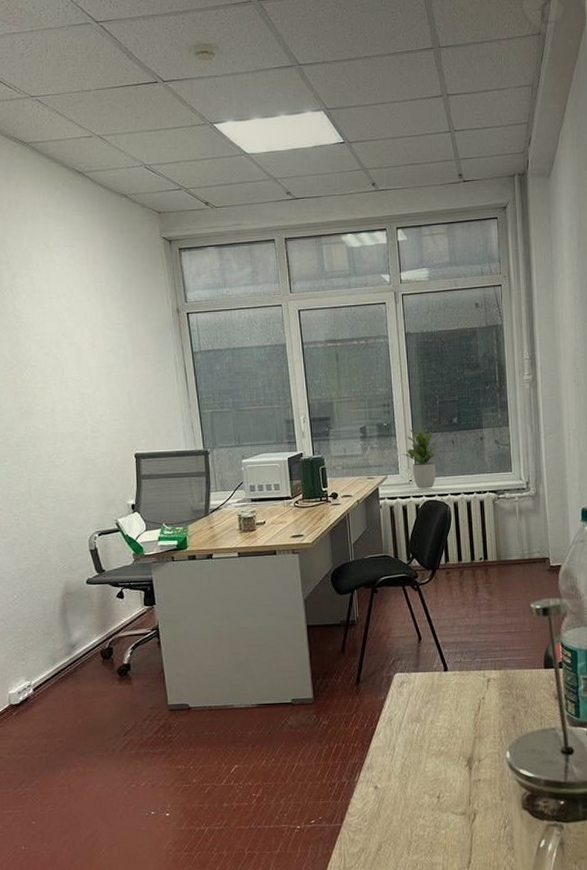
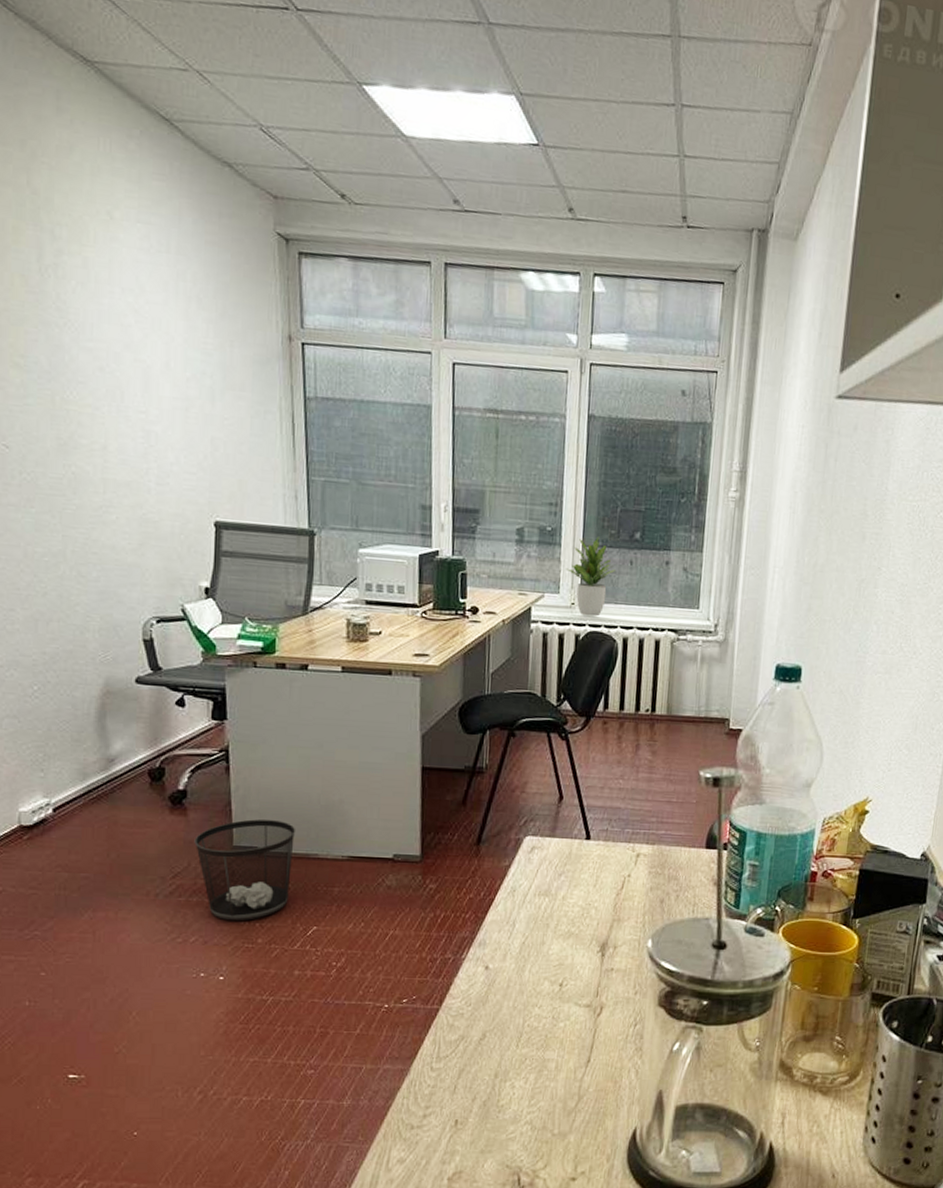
waste bin: none [138,681,215,767] -> present [194,819,296,921]

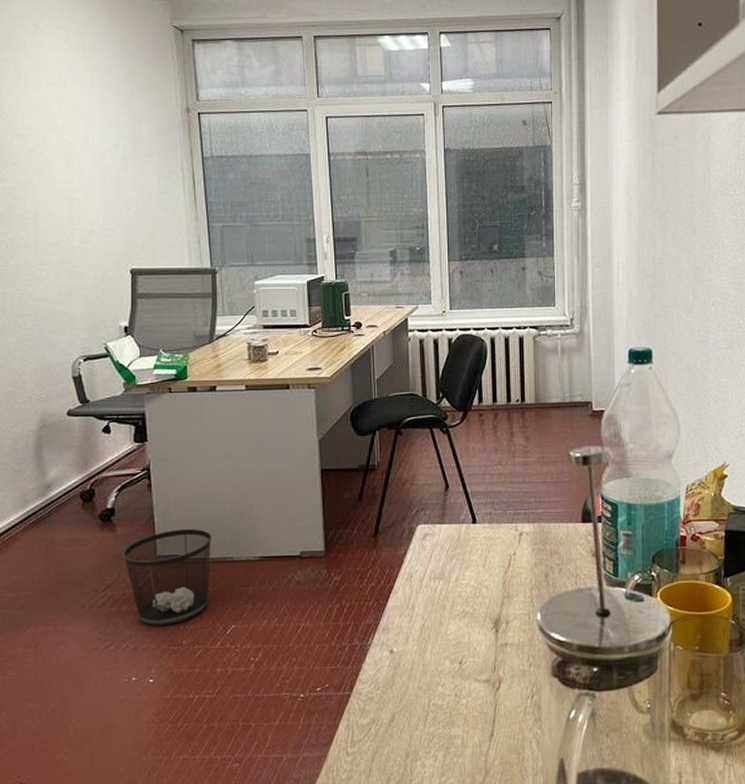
potted plant: present [566,536,616,617] -> none [435,251,479,321]

